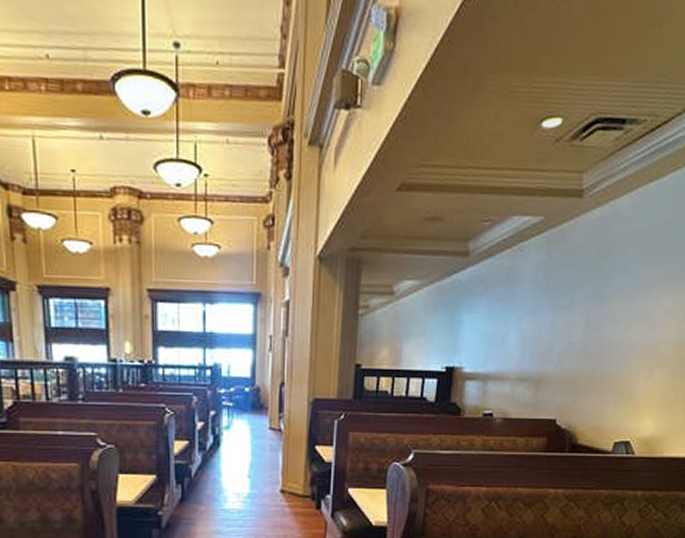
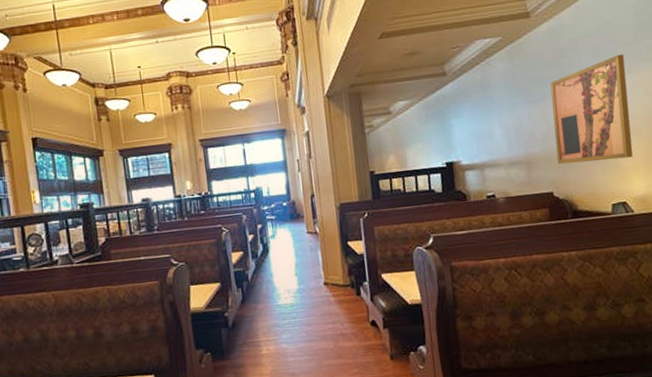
wall art: none [569,265,675,392] -> present [550,54,633,165]

